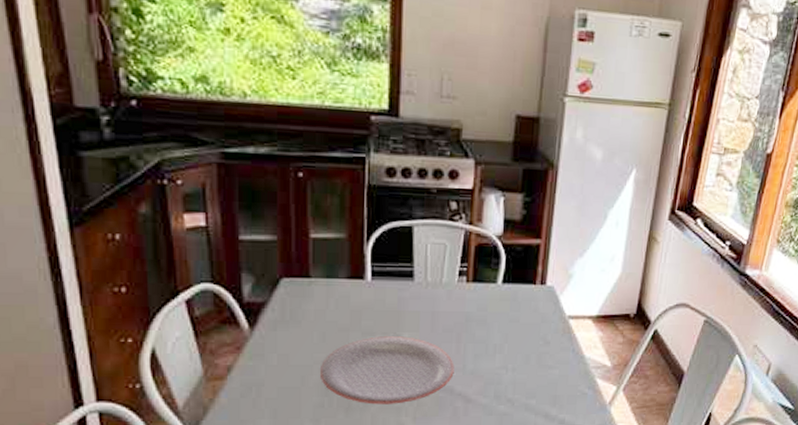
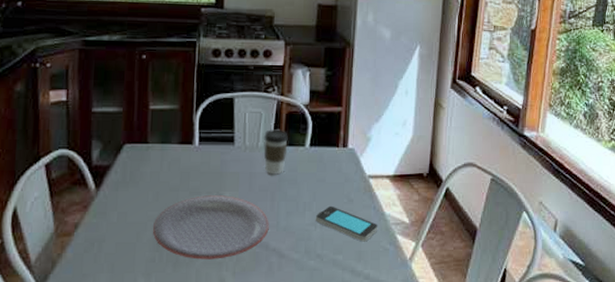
coffee cup: none [447,263,477,314] -> present [263,129,288,175]
smartphone: none [506,348,577,386] -> present [315,205,378,242]

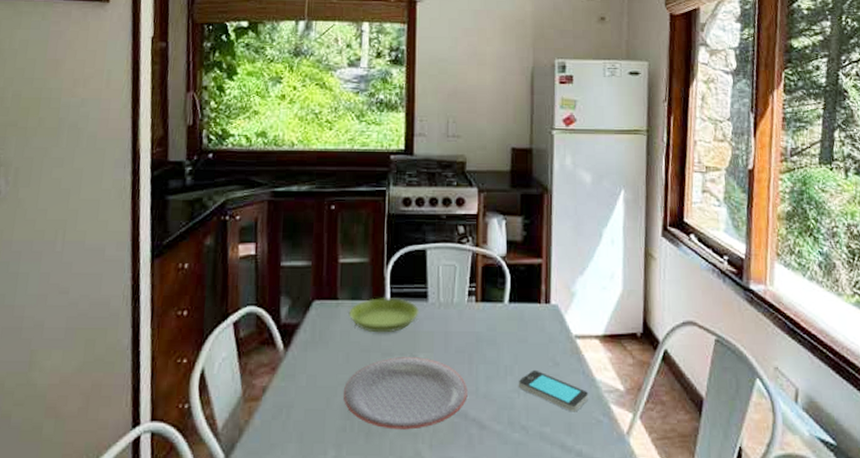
saucer: none [158,142,227,174] -> present [348,298,420,333]
coffee cup: present [263,129,288,175] -> none [458,284,485,334]

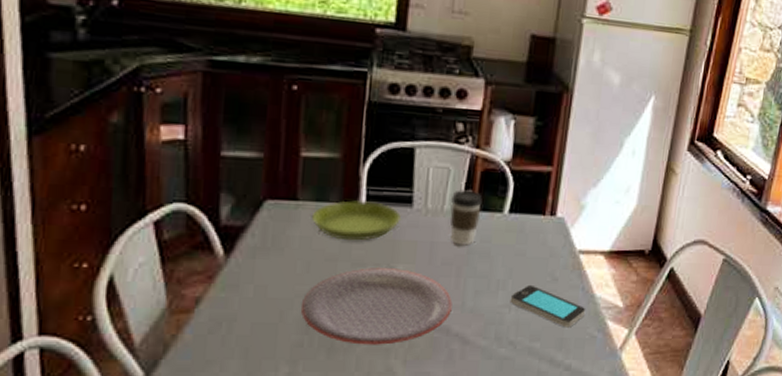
coffee cup: none [458,284,485,334] -> present [450,190,483,246]

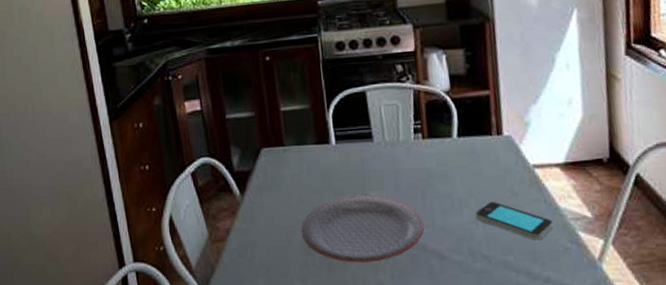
saucer: present [311,200,402,241] -> none [296,140,367,175]
coffee cup: present [450,190,483,246] -> none [403,121,432,170]

